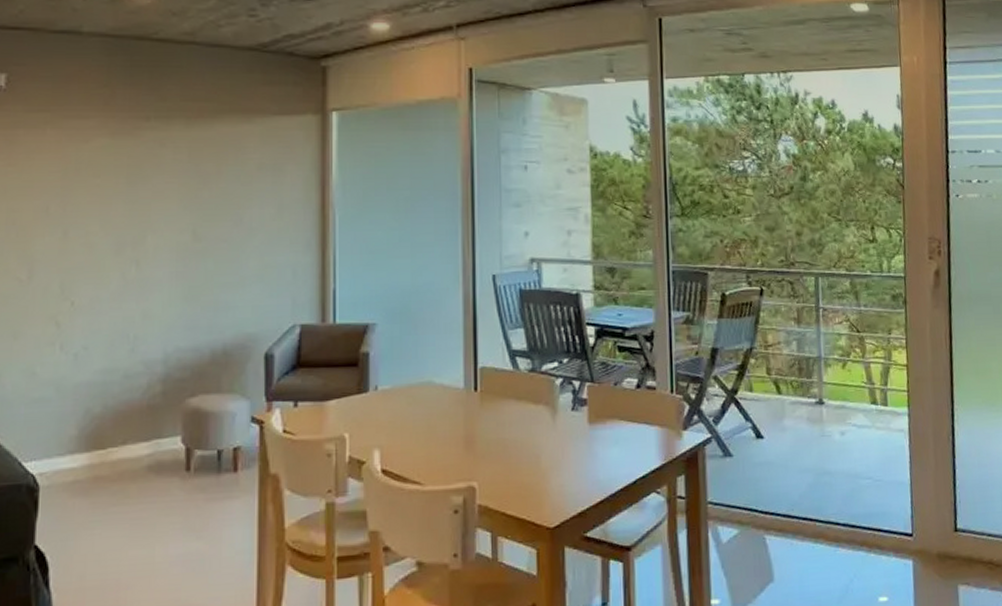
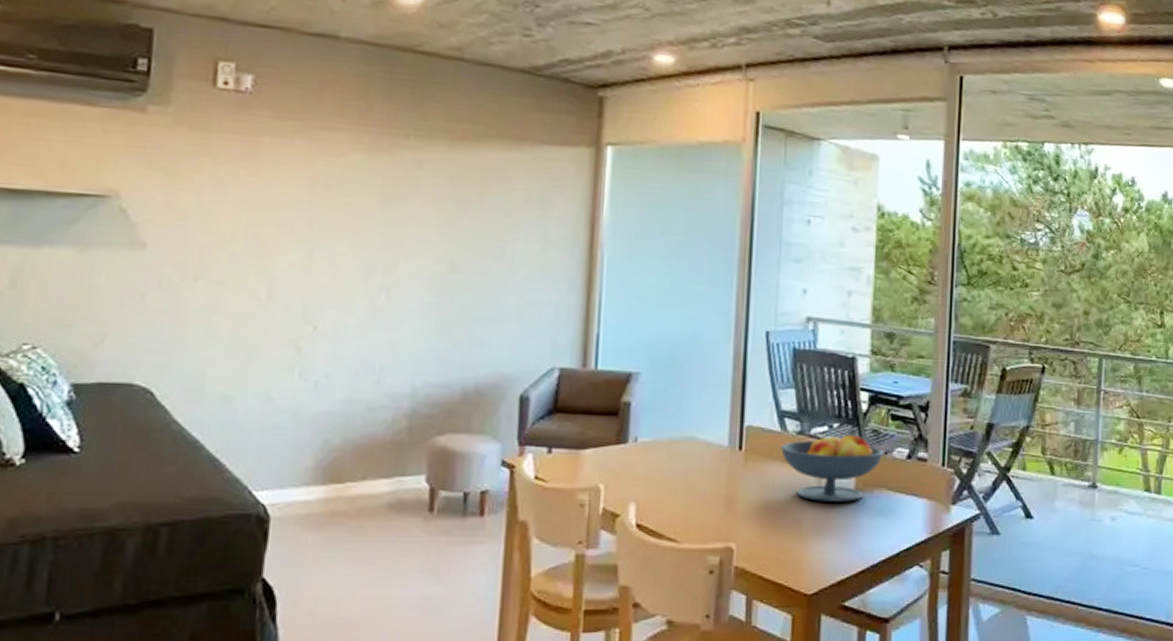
fruit bowl: none [514,368,614,436] -> present [781,434,884,502]

